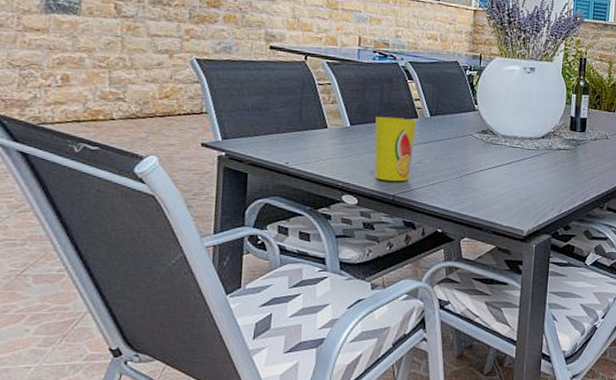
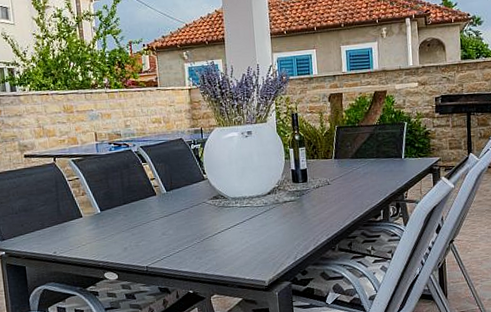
cup: present [375,116,417,182] -> none [120,197,157,255]

